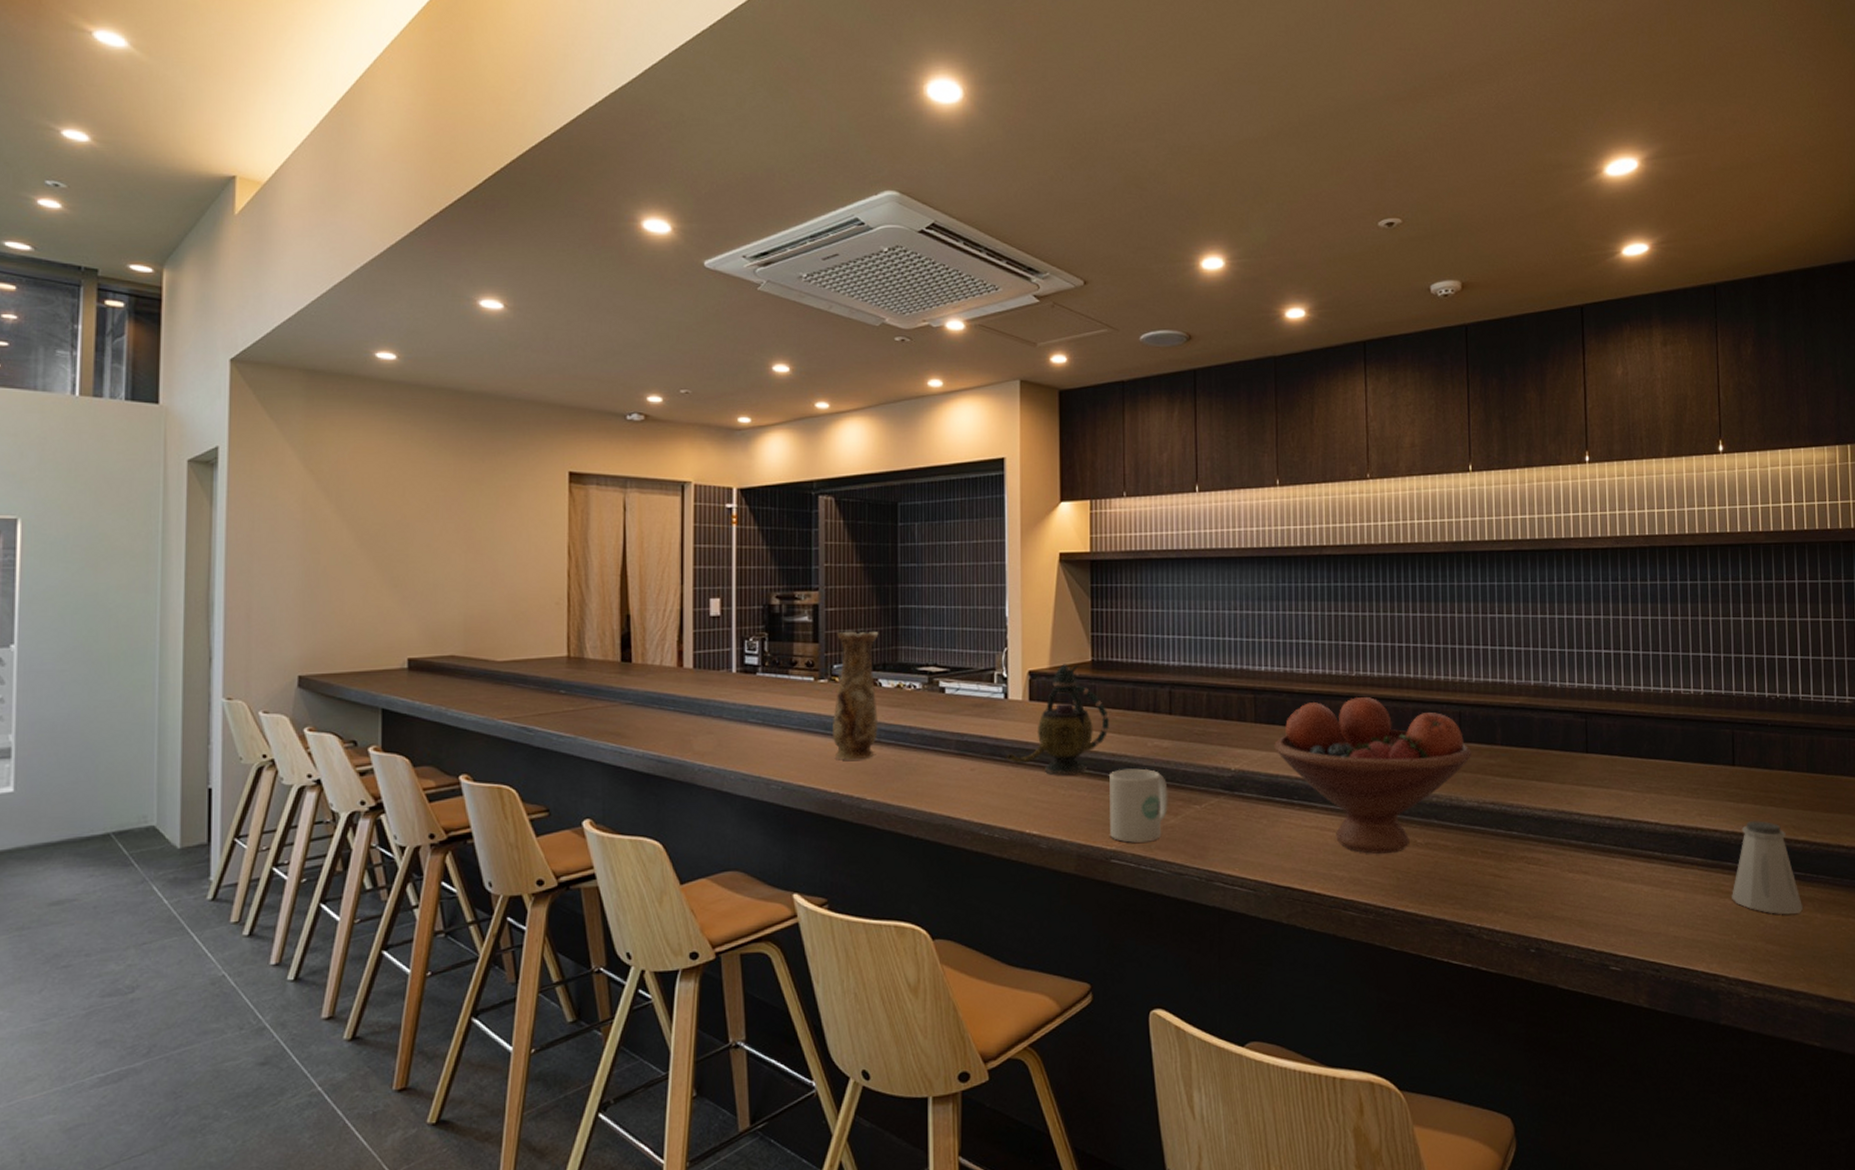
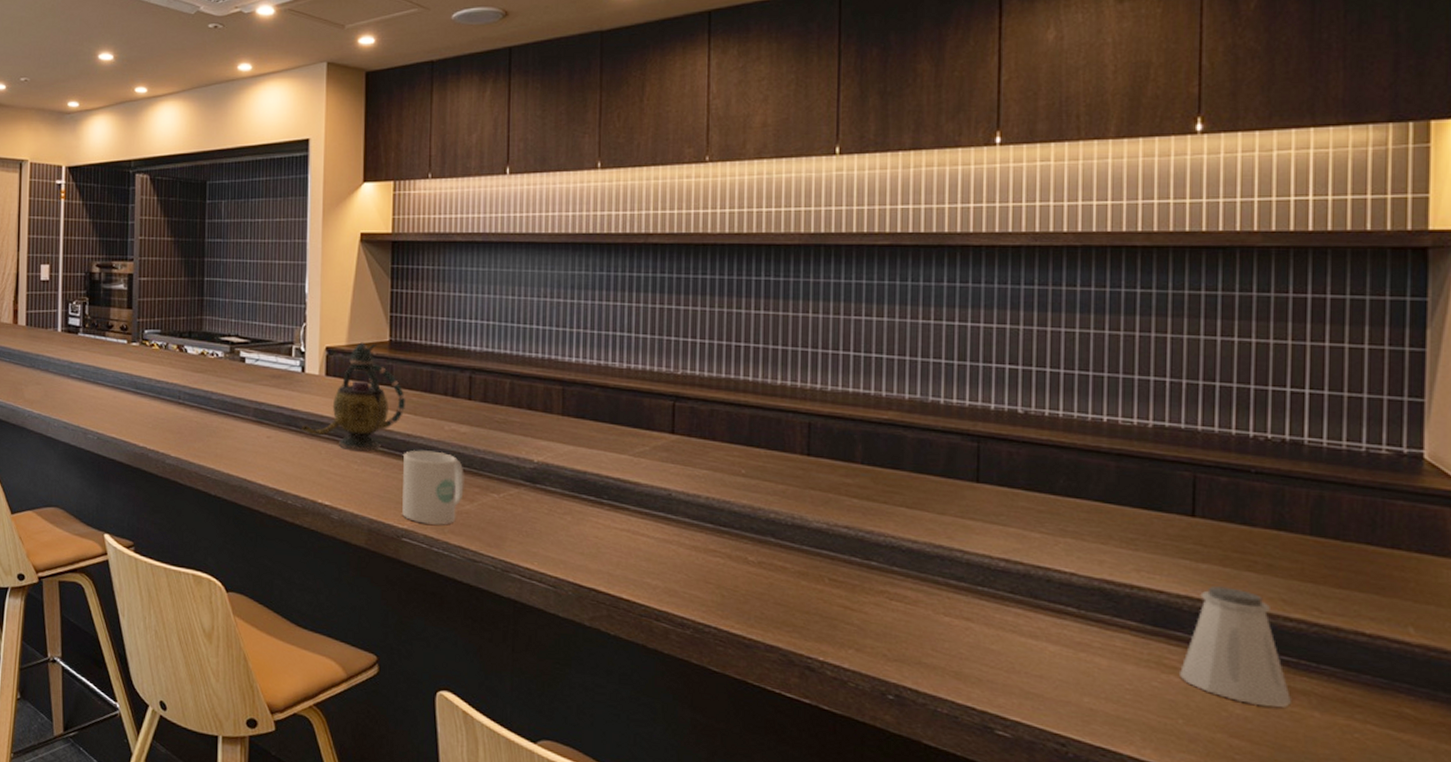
vase: present [833,631,879,760] -> none [142,299,186,419]
fruit bowl: present [1274,697,1471,854] -> none [583,397,822,568]

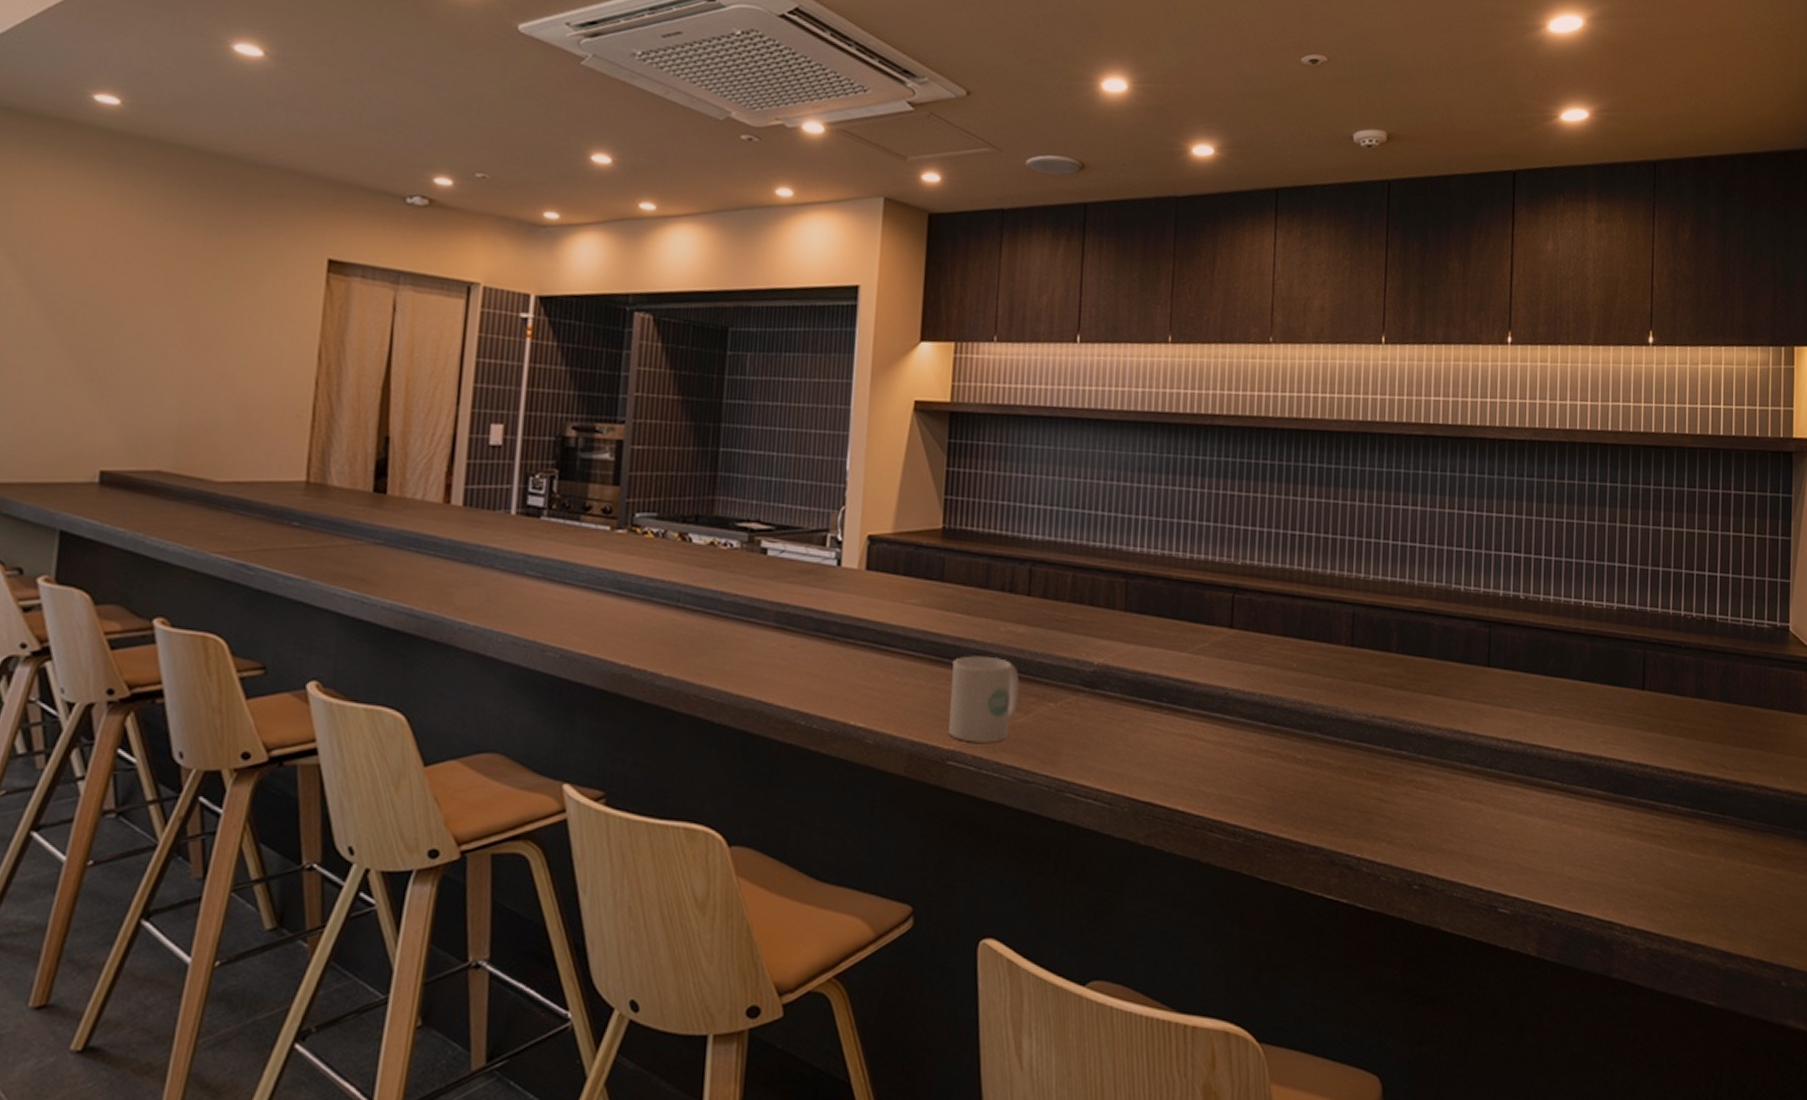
teapot: present [301,342,406,451] -> none [833,529,959,660]
saltshaker: present [1180,586,1293,707] -> none [1633,752,1707,858]

